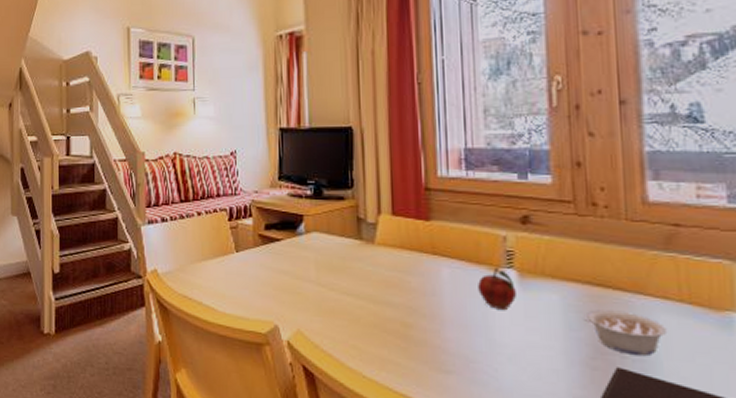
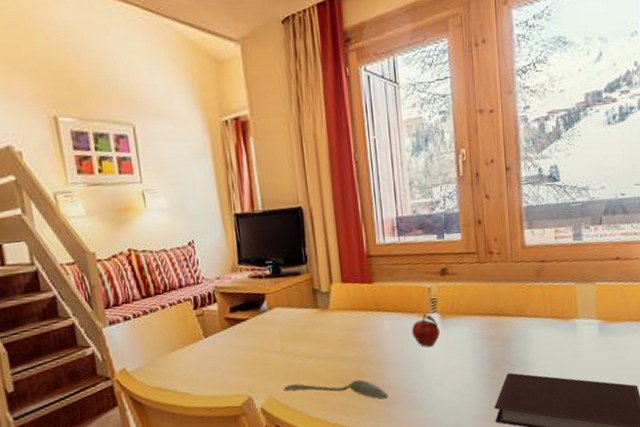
spoon: none [315,320,442,363] -> present [284,379,388,399]
legume: present [583,310,668,355] -> none [486,331,538,363]

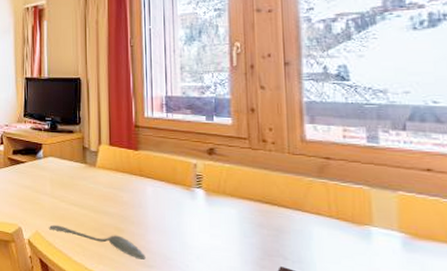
fruit: present [412,314,441,347] -> none [174,188,205,220]

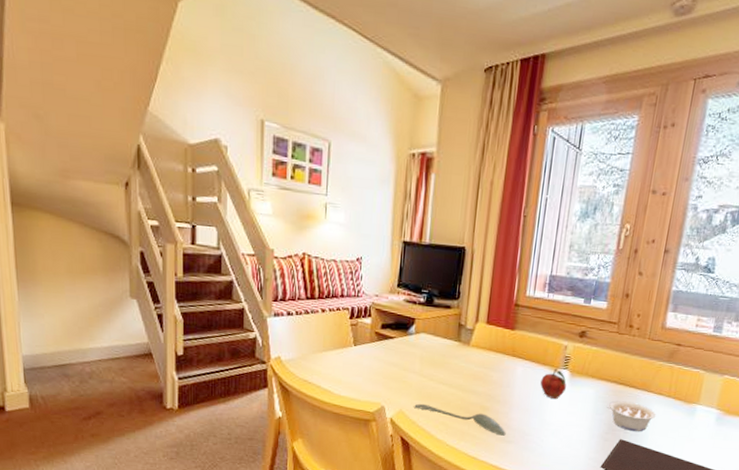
fruit: none [174,188,205,220] -> present [540,369,567,399]
legume: none [255,222,320,258] -> present [606,401,657,431]

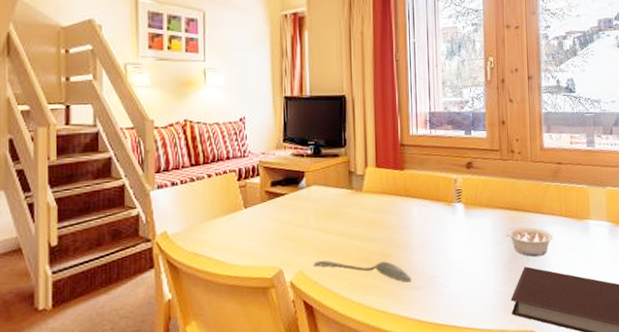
fruit: present [540,369,567,399] -> none [437,203,464,235]

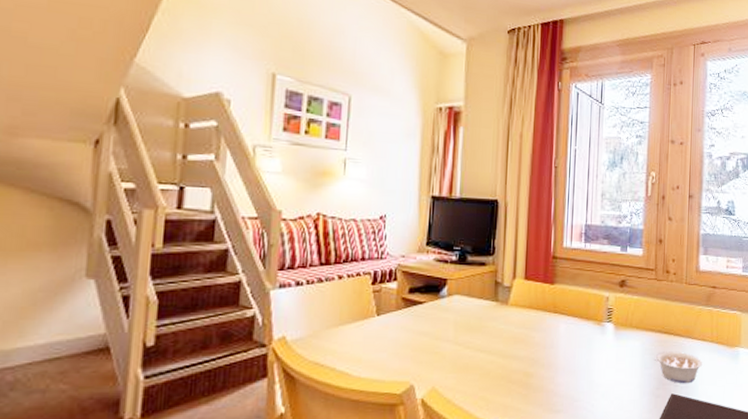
spoon: present [314,260,412,283] -> none [449,377,553,405]

